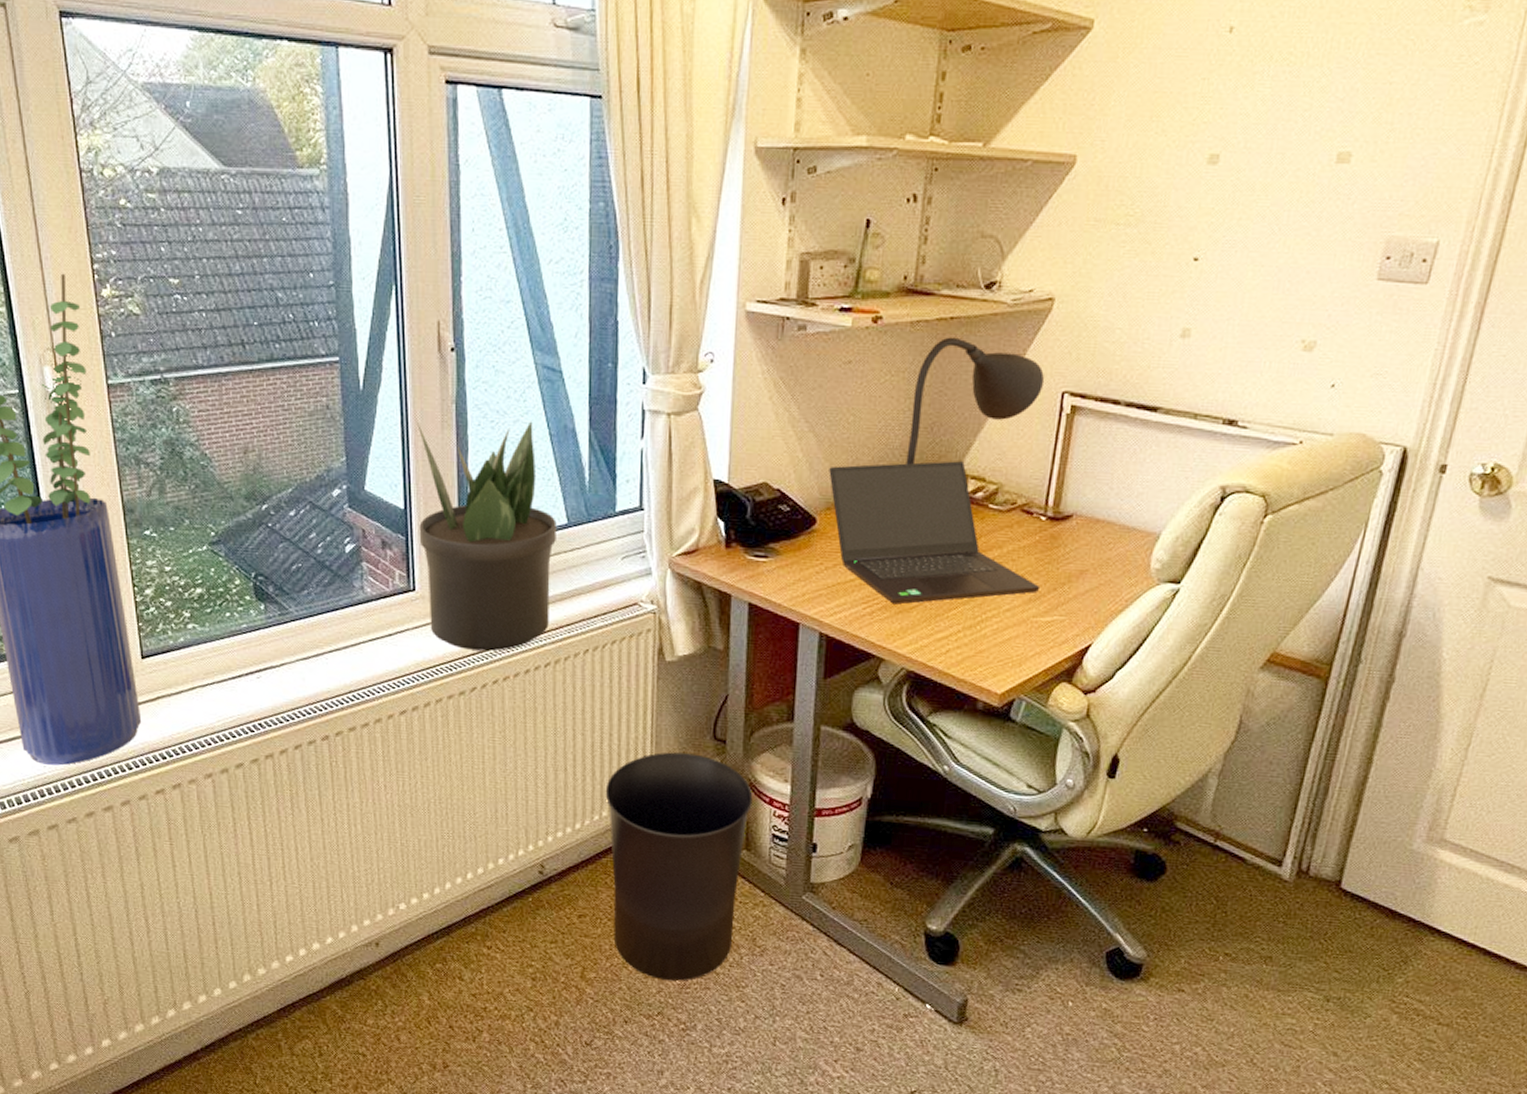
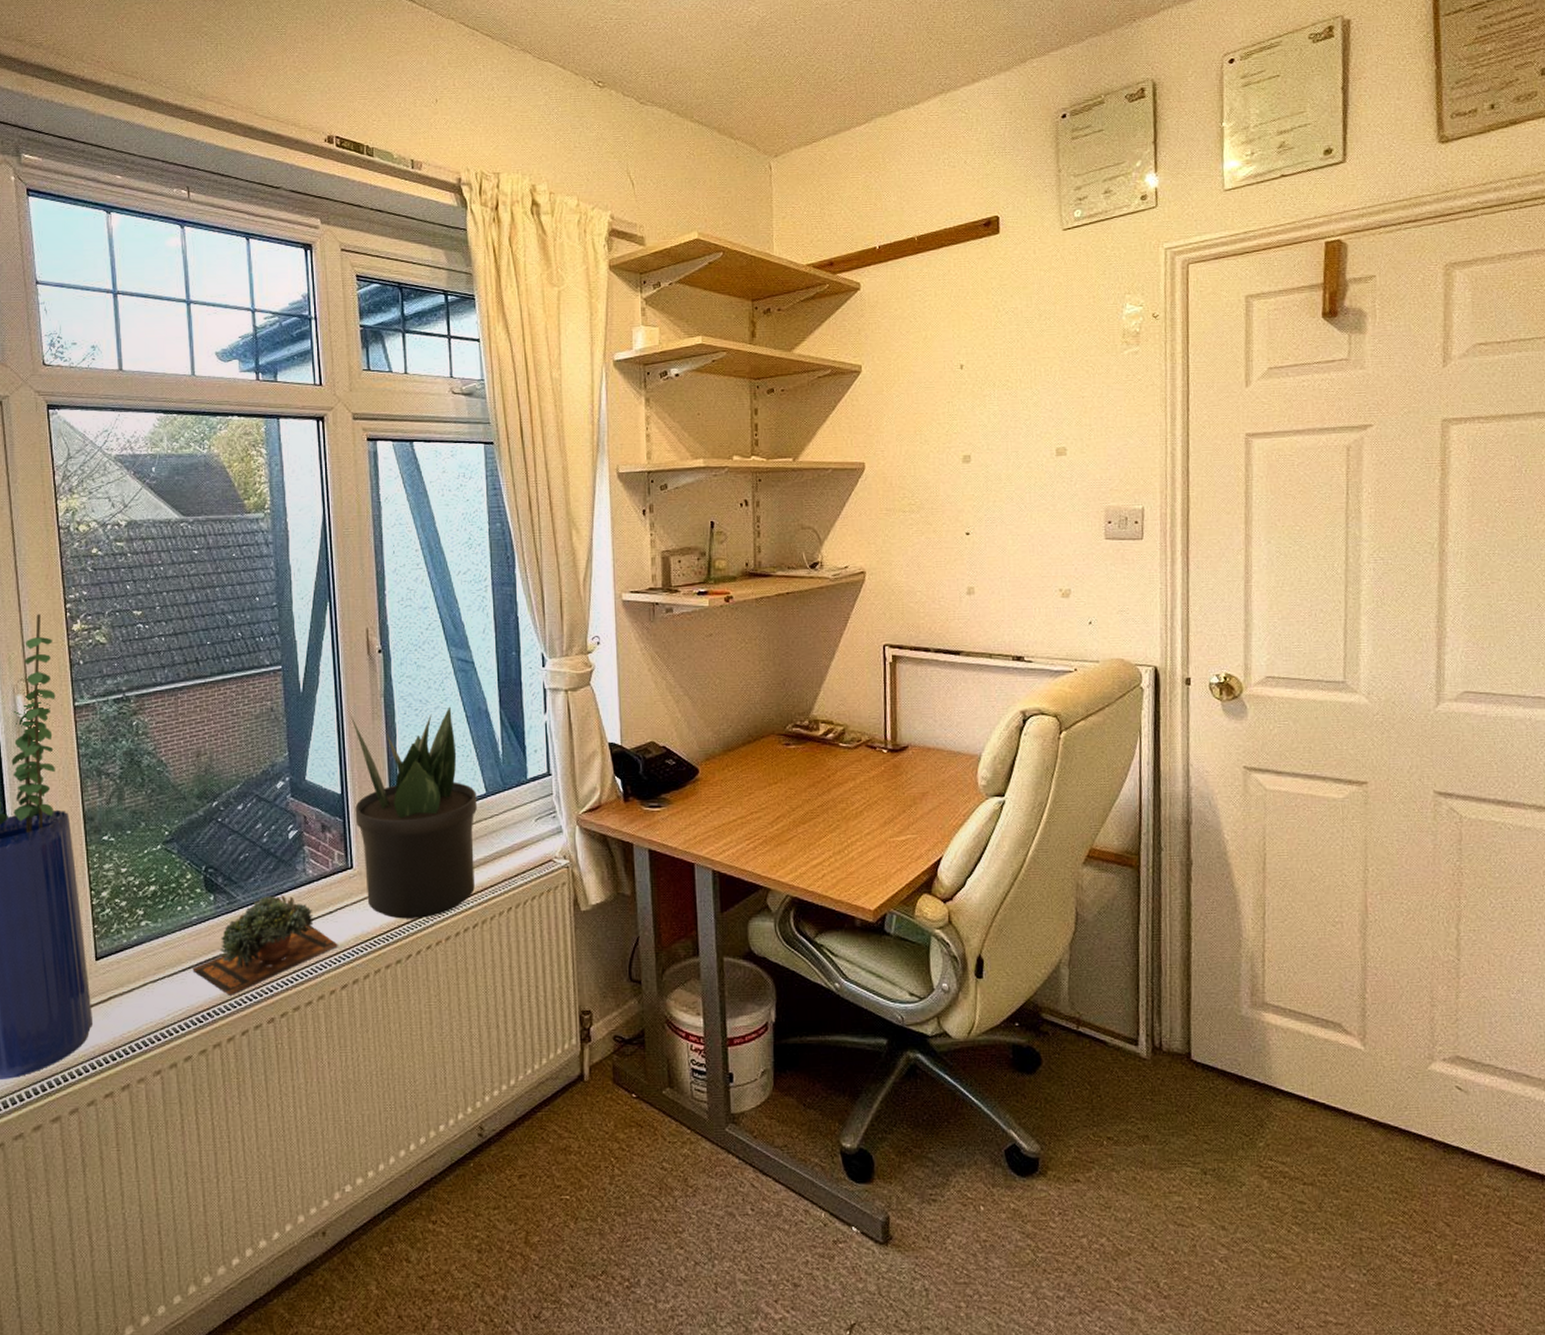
succulent plant: none [243,610,397,708] -> present [192,895,338,995]
waste bin: present [605,752,753,981] -> none [535,997,671,1234]
laptop: present [829,461,1041,604] -> none [704,709,892,838]
desk lamp: present [906,337,1044,465] -> none [765,608,867,716]

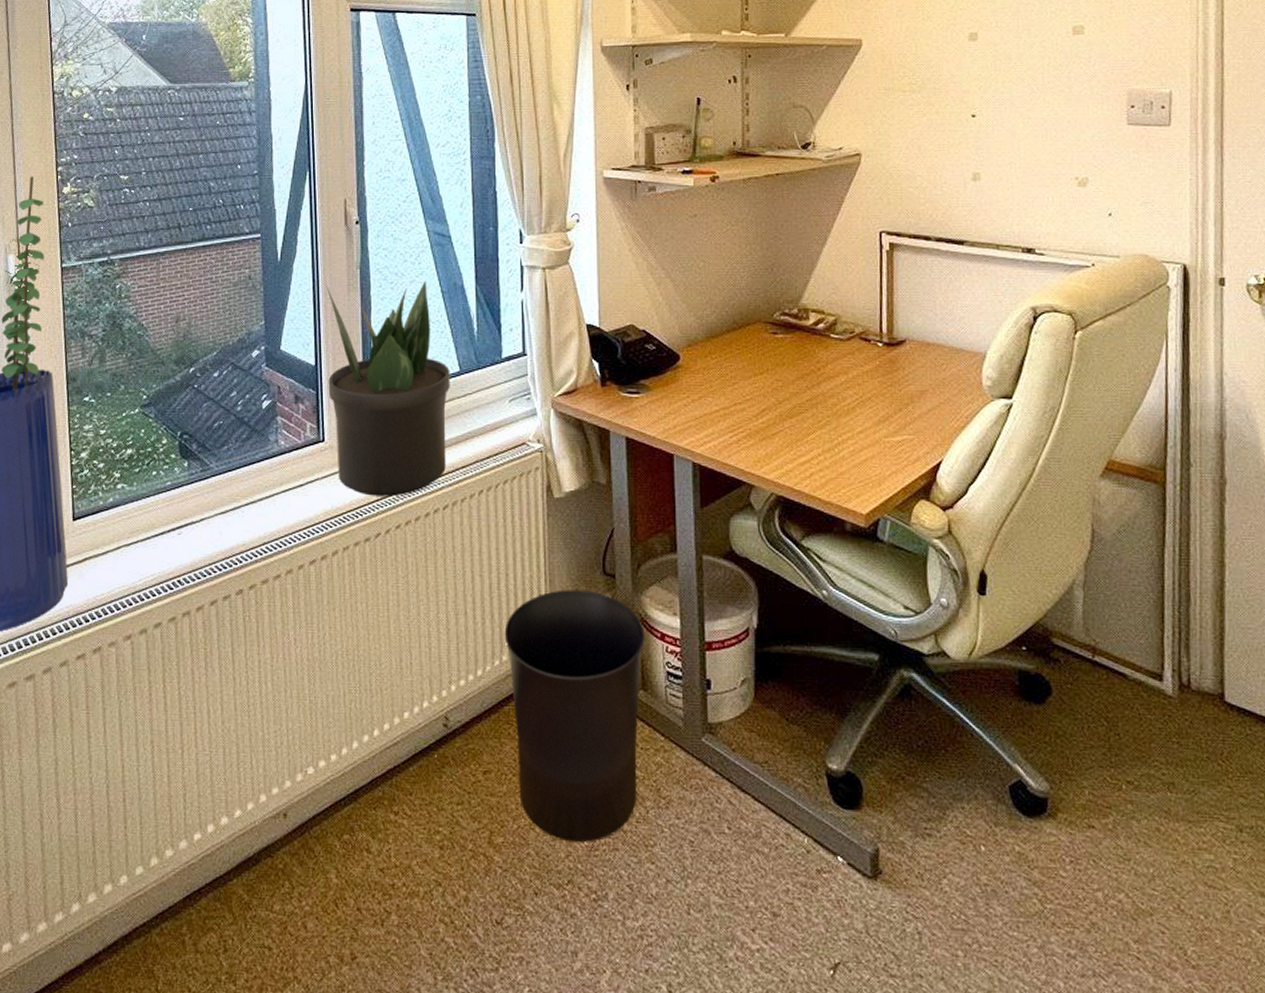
succulent plant: present [192,895,338,995] -> none [165,465,308,564]
waste bin: none [535,997,671,1234] -> present [504,590,645,842]

